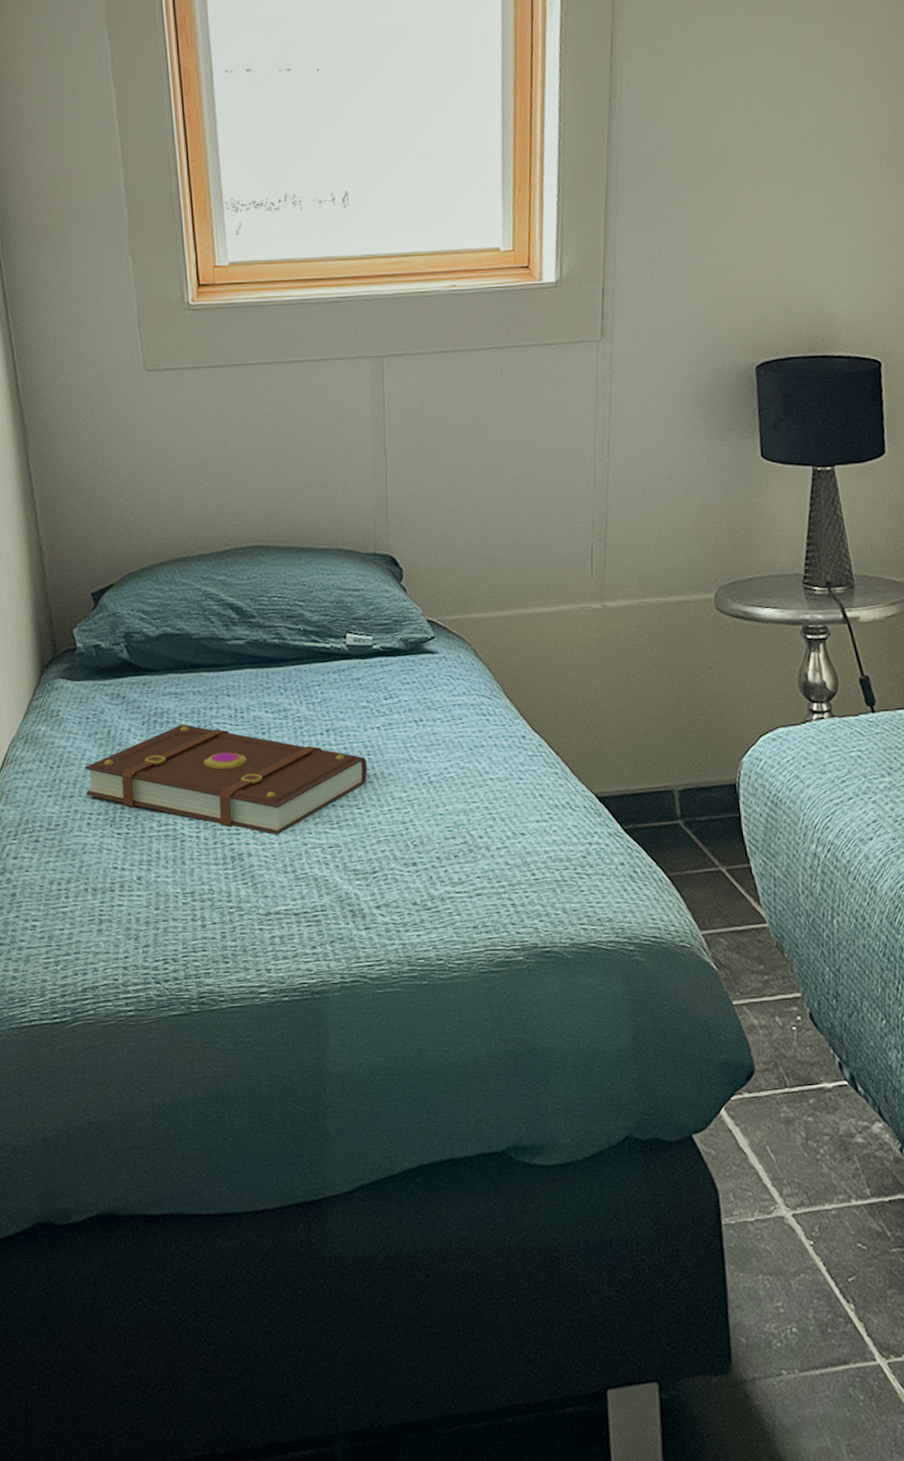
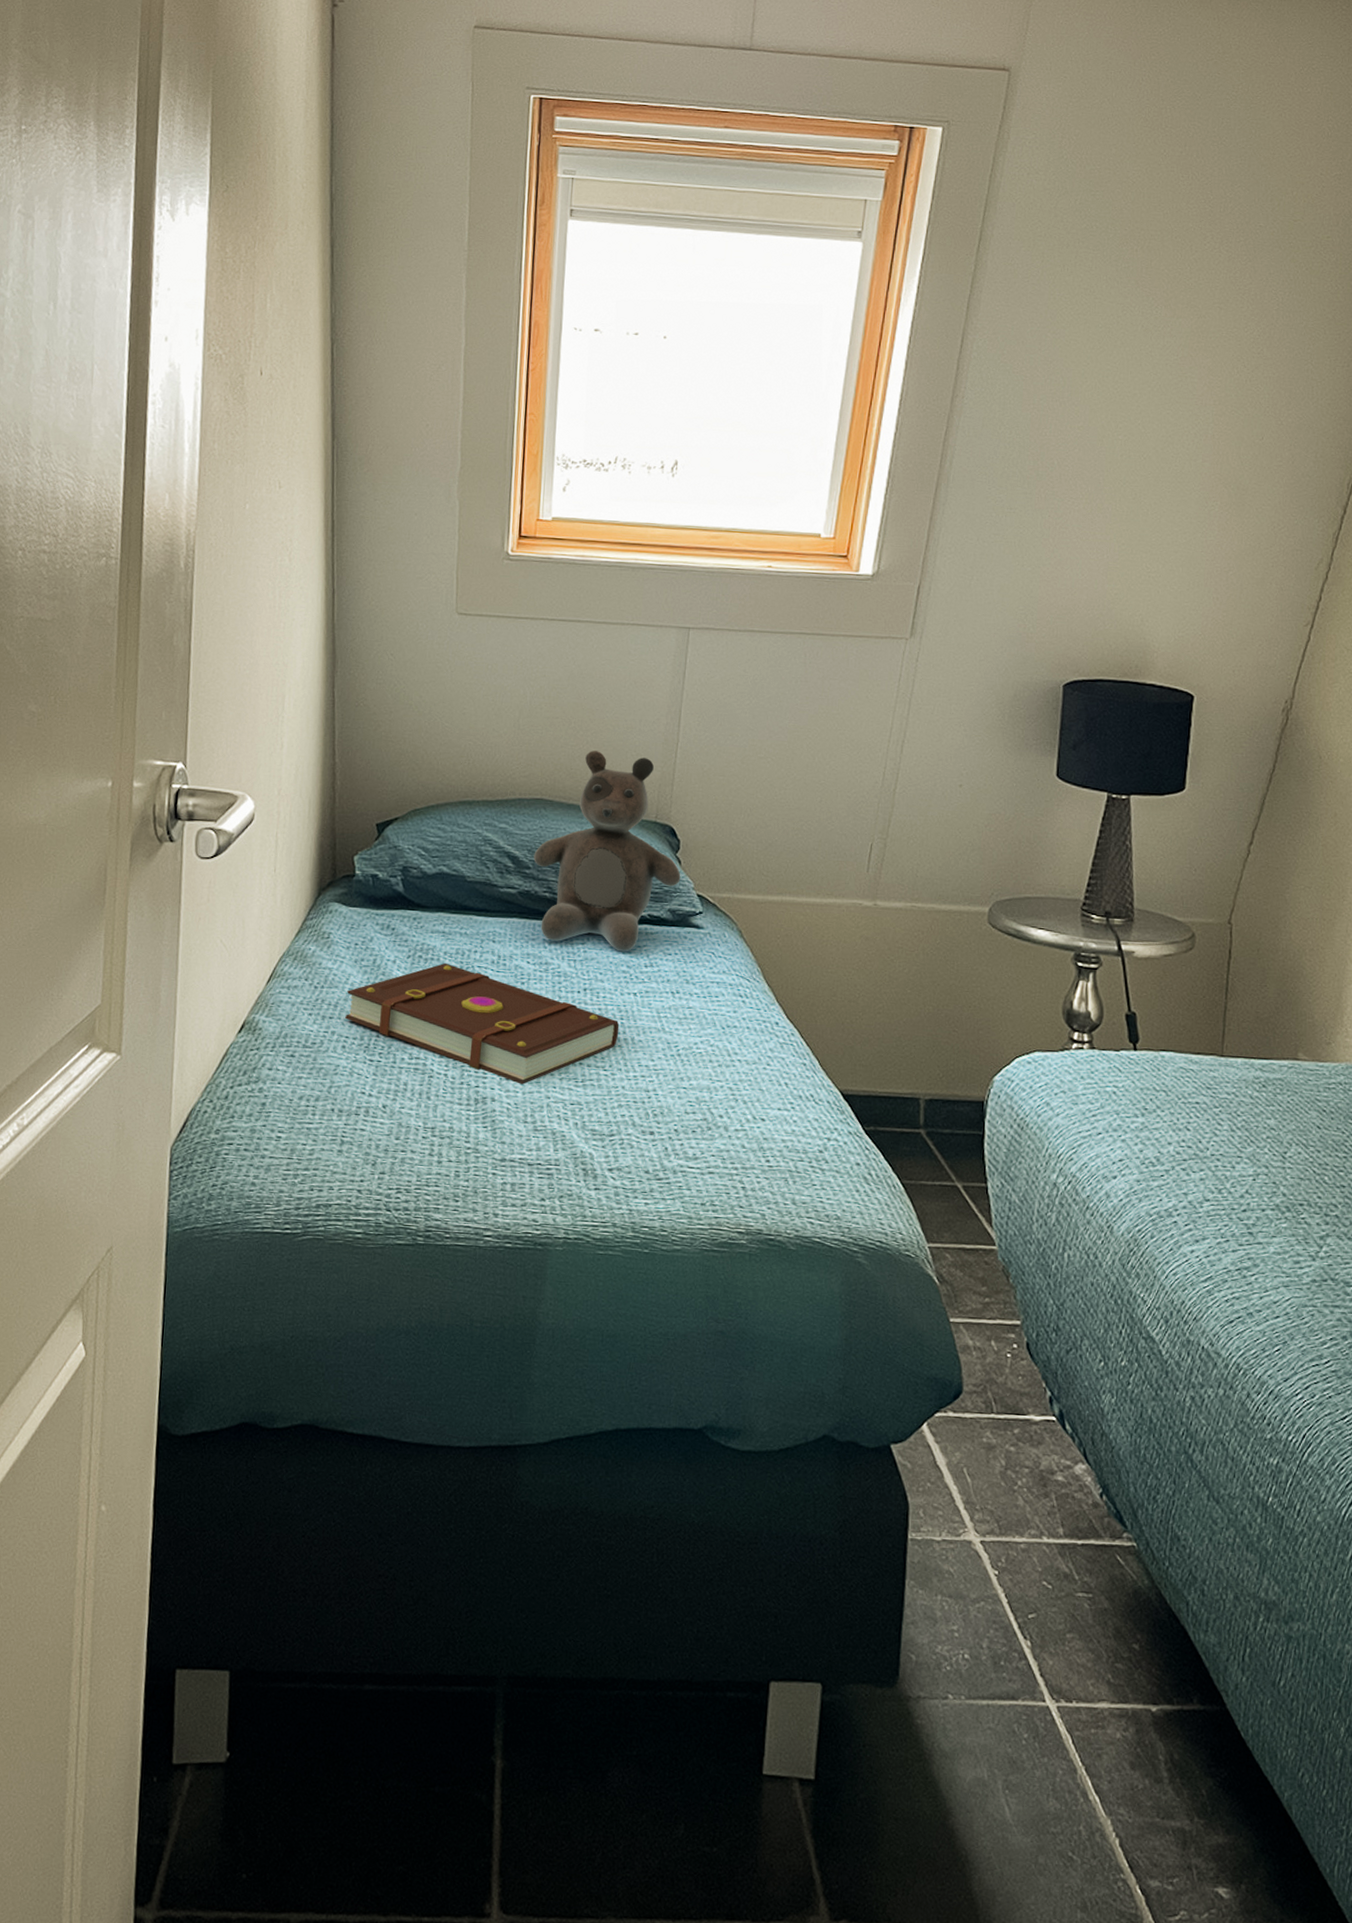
stuffed animal: none [257,490,408,688] -> present [533,750,681,952]

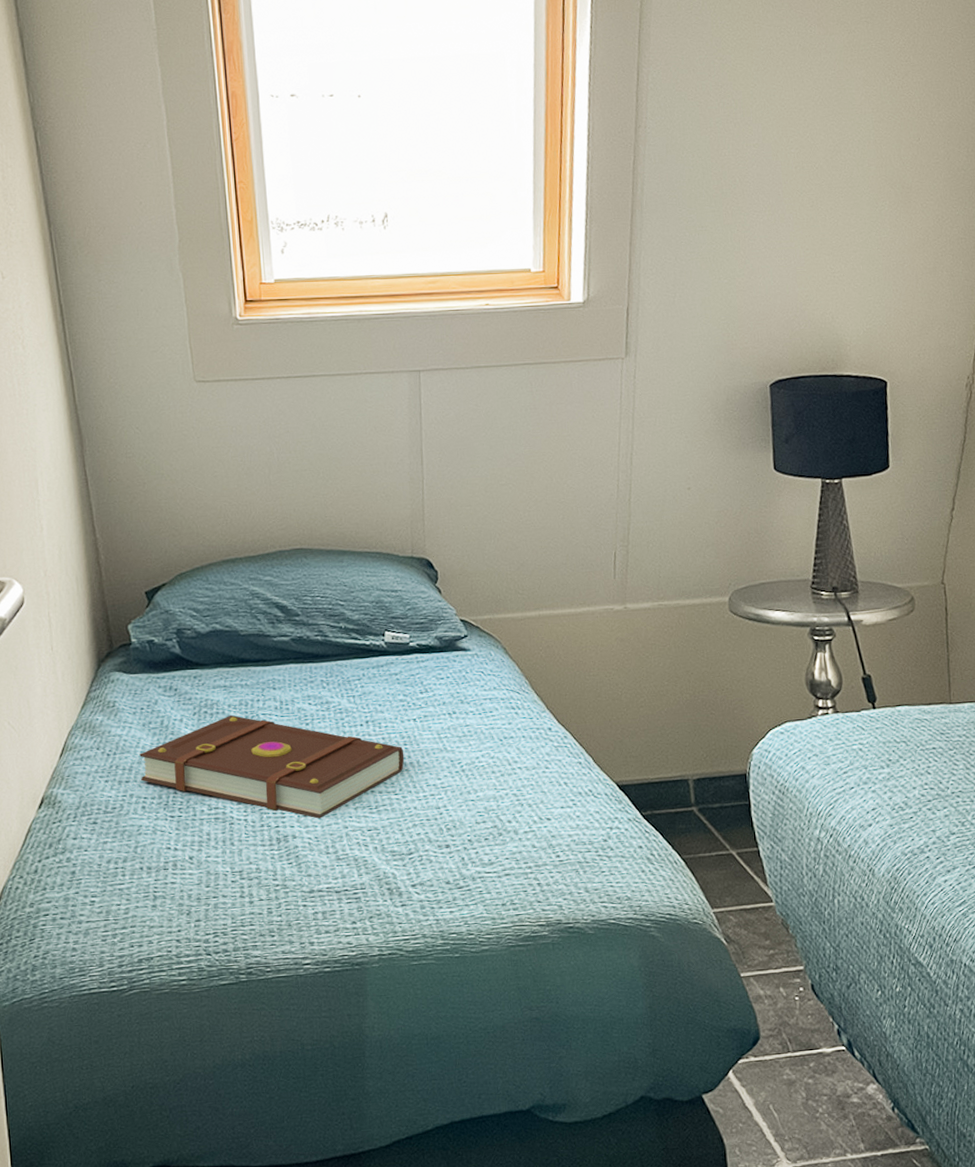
stuffed animal: present [533,750,681,952] -> none [301,497,443,683]

